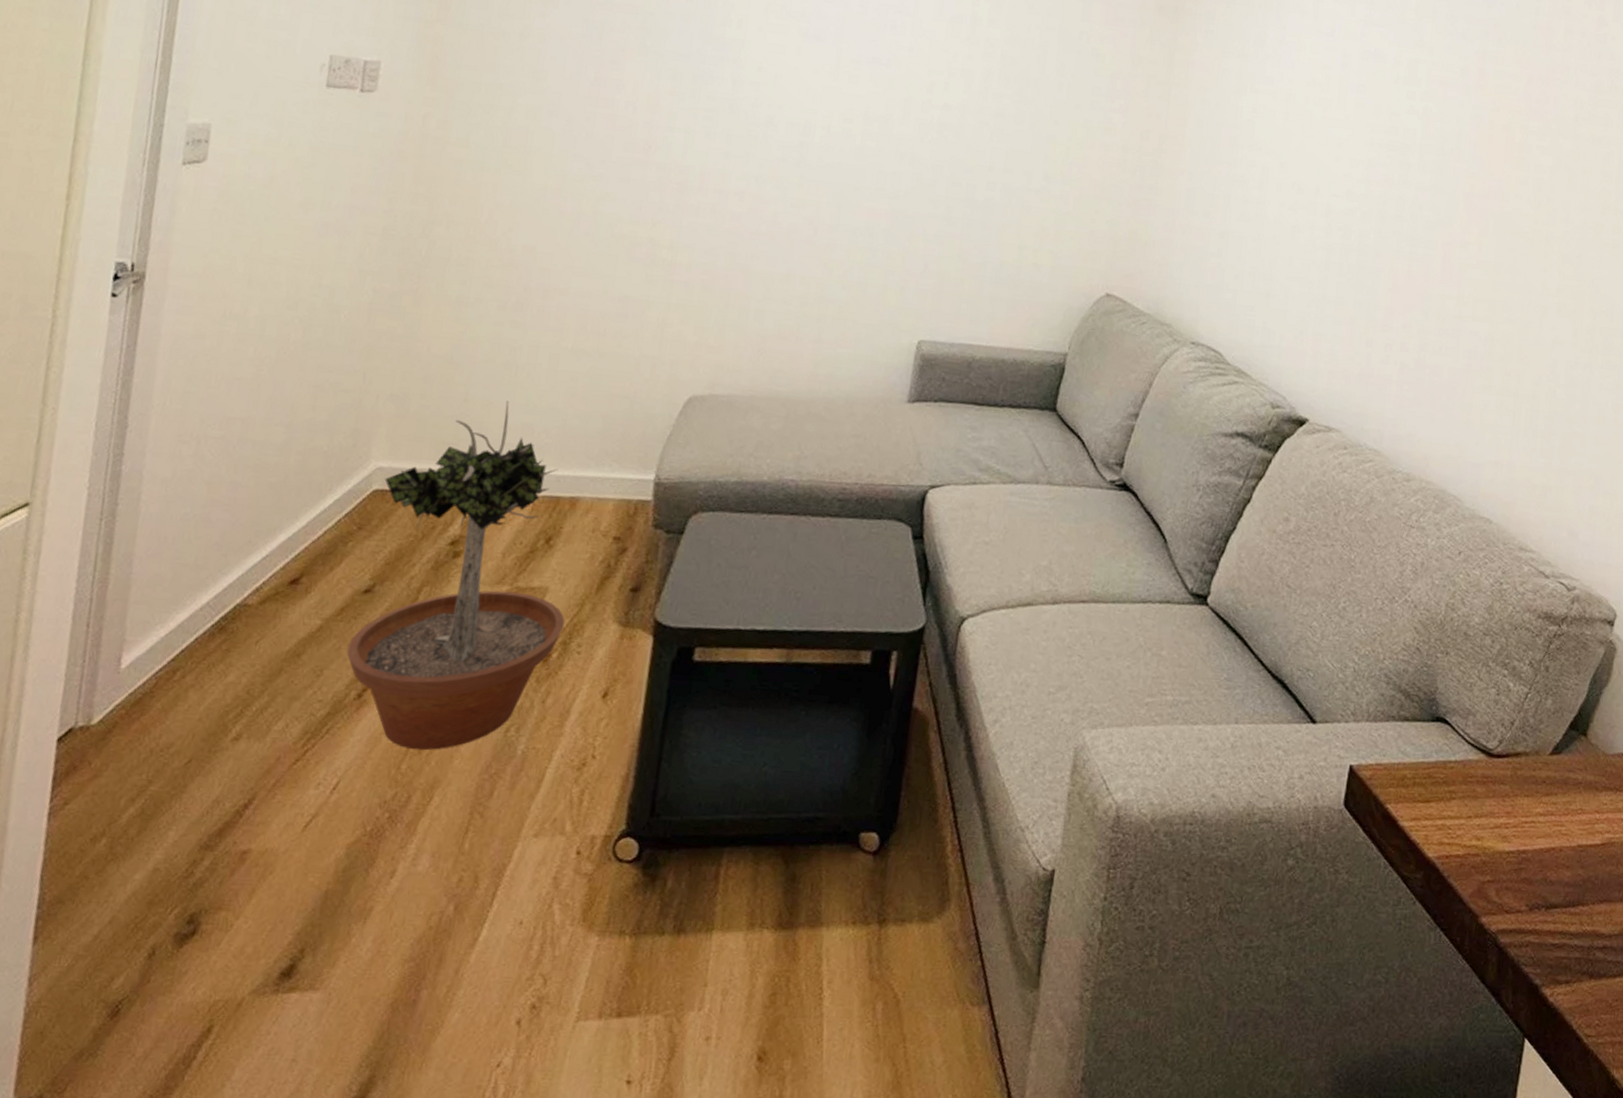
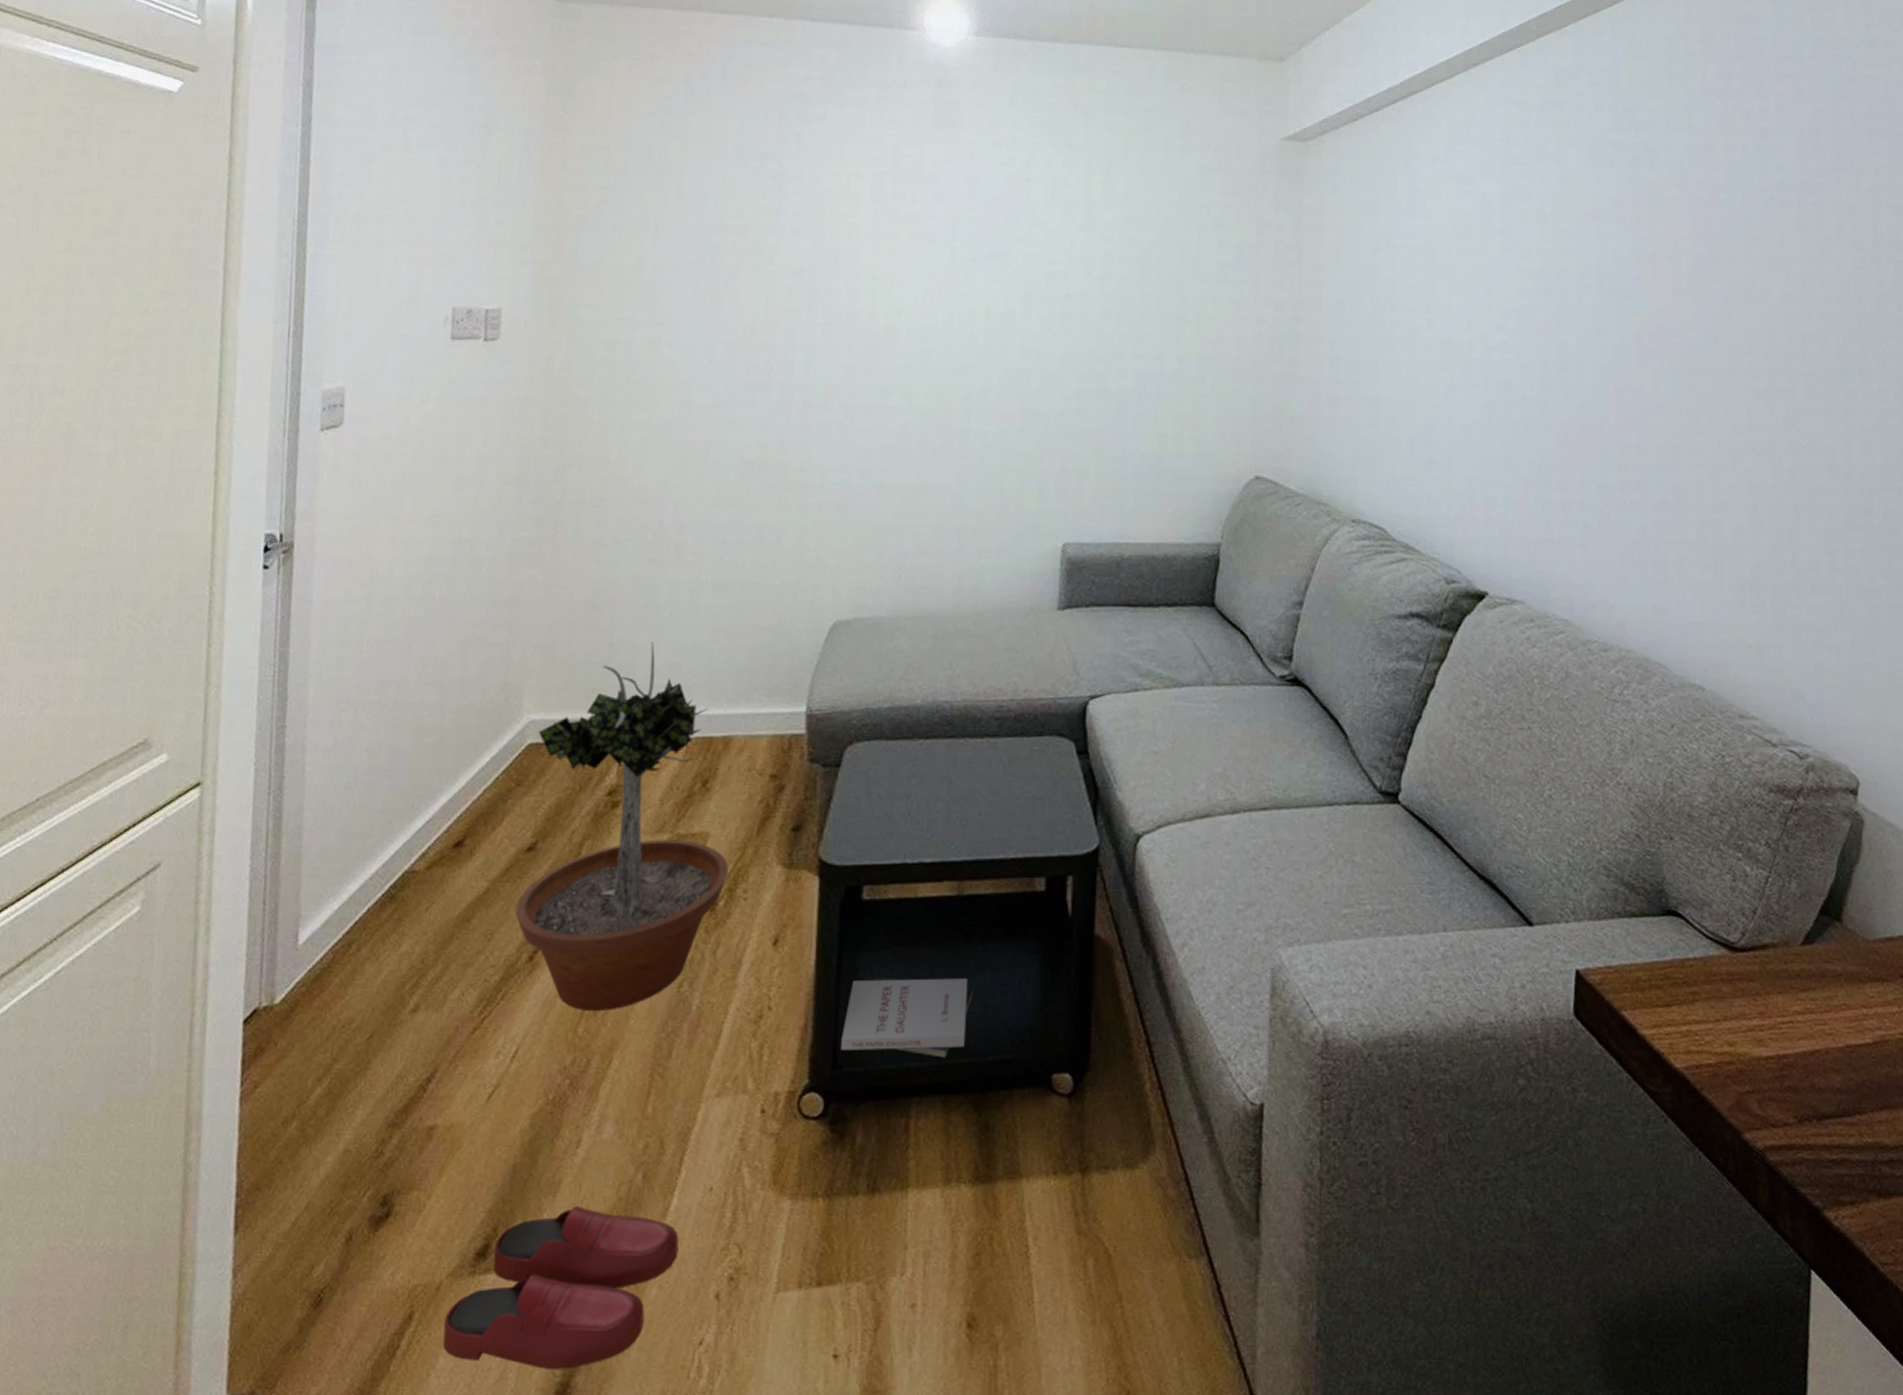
slippers: none [240,932,485,1085] -> present [443,1205,679,1369]
books: none [660,733,793,813] -> present [841,976,973,1058]

